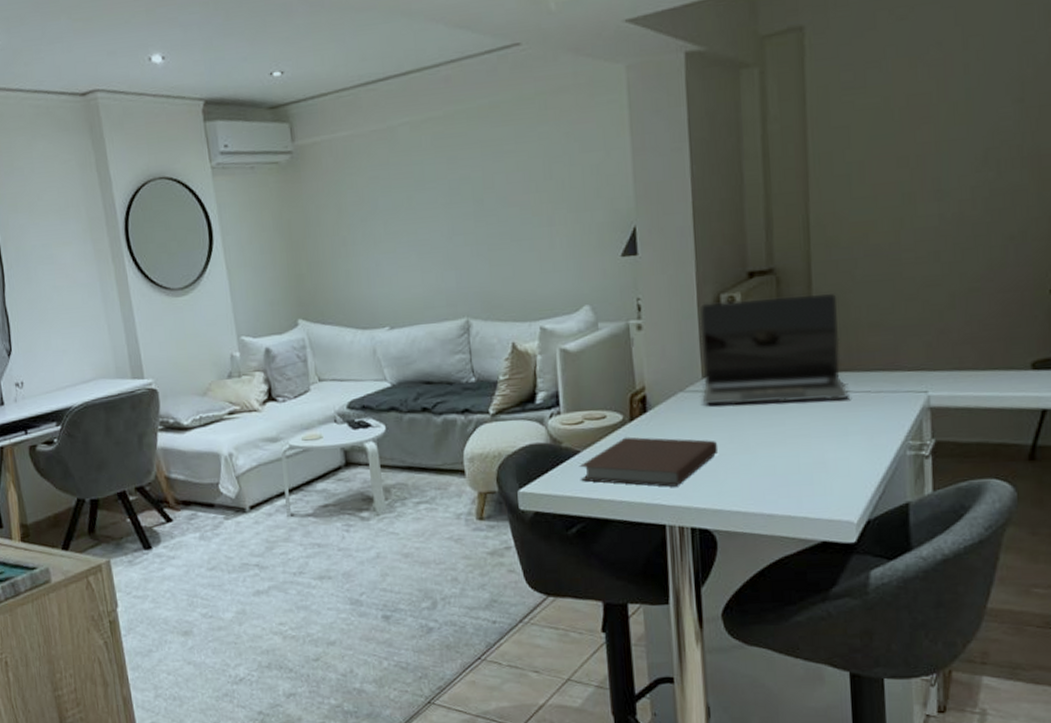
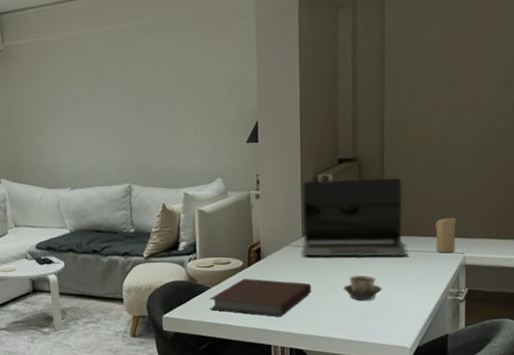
cup: none [761,426,815,461] -> present [343,275,382,300]
candle: none [886,344,915,393] -> present [435,218,456,253]

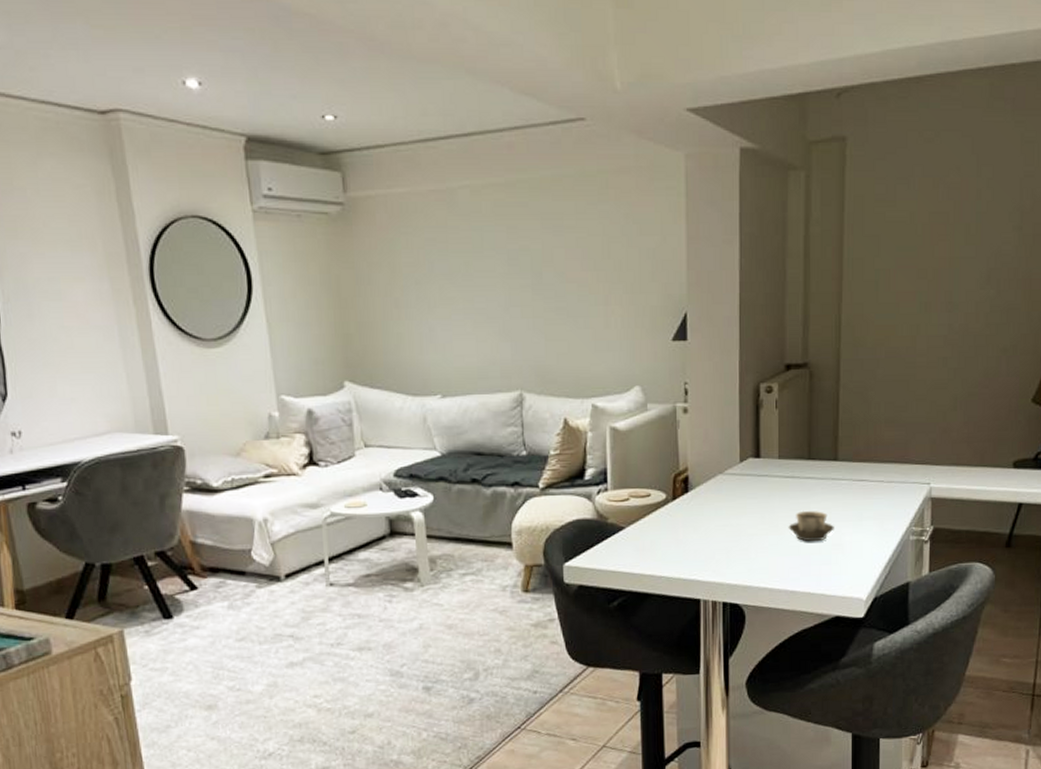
notebook: present [209,278,312,317] -> none [623,515,751,564]
laptop: present [301,177,408,257] -> none [738,389,866,488]
candle: present [435,218,456,253] -> none [898,440,922,484]

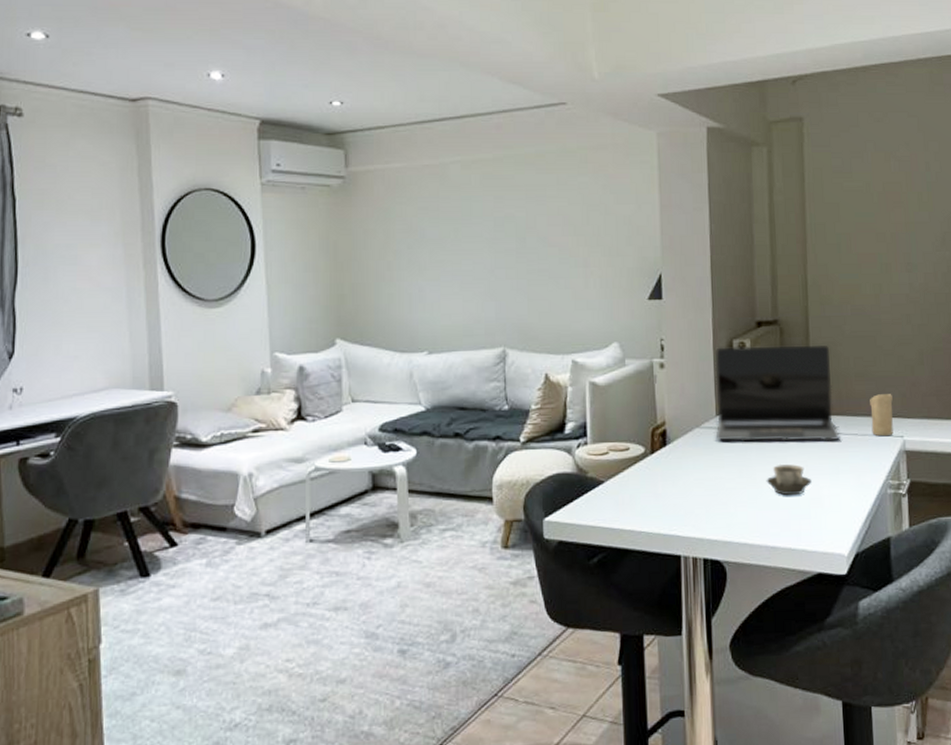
laptop: none [738,389,866,488] -> present [714,344,840,442]
candle: none [898,440,922,484] -> present [870,394,893,437]

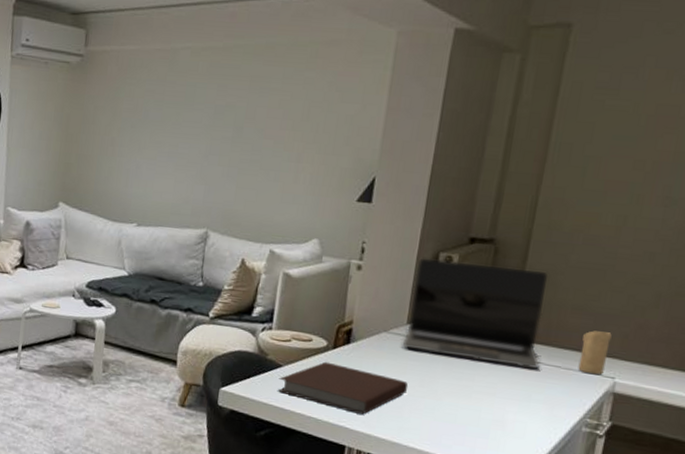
notebook: none [602,469,729,519] -> present [277,361,409,415]
cup: present [766,463,812,496] -> none [447,381,498,414]

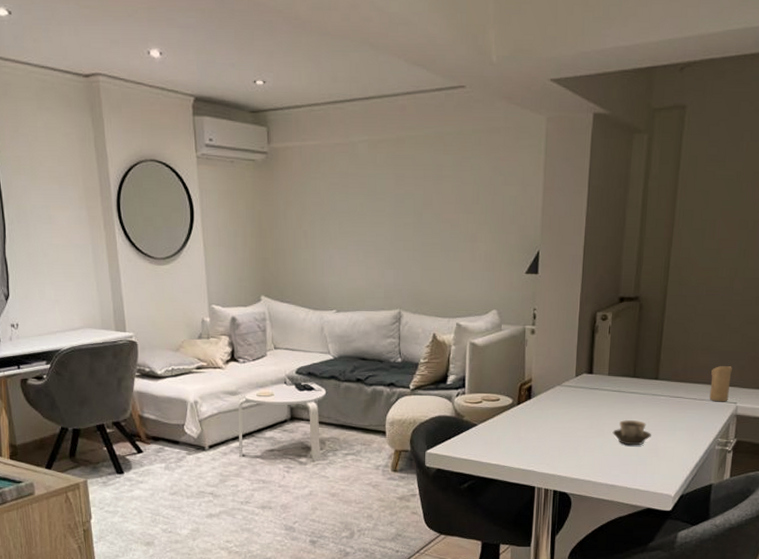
notebook: present [277,361,409,415] -> none [474,417,581,458]
laptop: present [402,258,549,370] -> none [573,318,682,404]
cup: none [447,381,498,414] -> present [612,419,651,446]

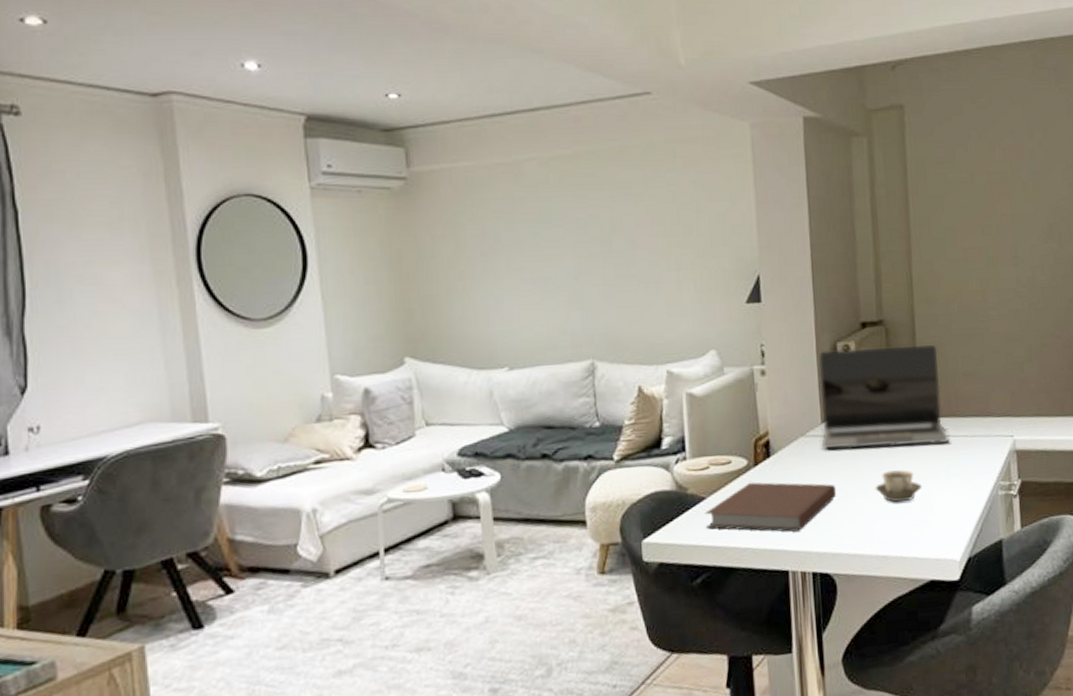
notebook: none [474,417,581,458] -> present [704,482,837,532]
laptop: none [573,318,682,404] -> present [818,344,950,449]
candle: present [709,366,732,402] -> none [979,393,1003,437]

